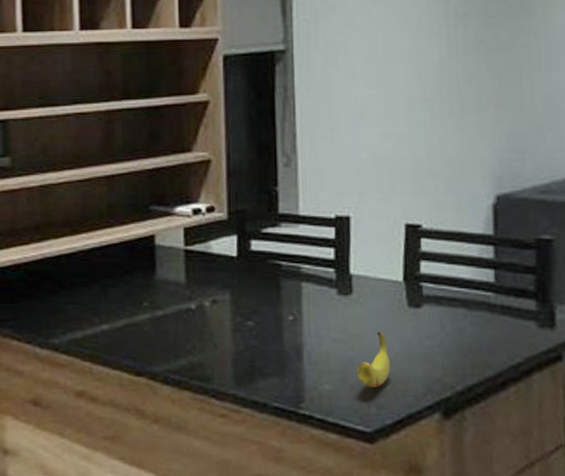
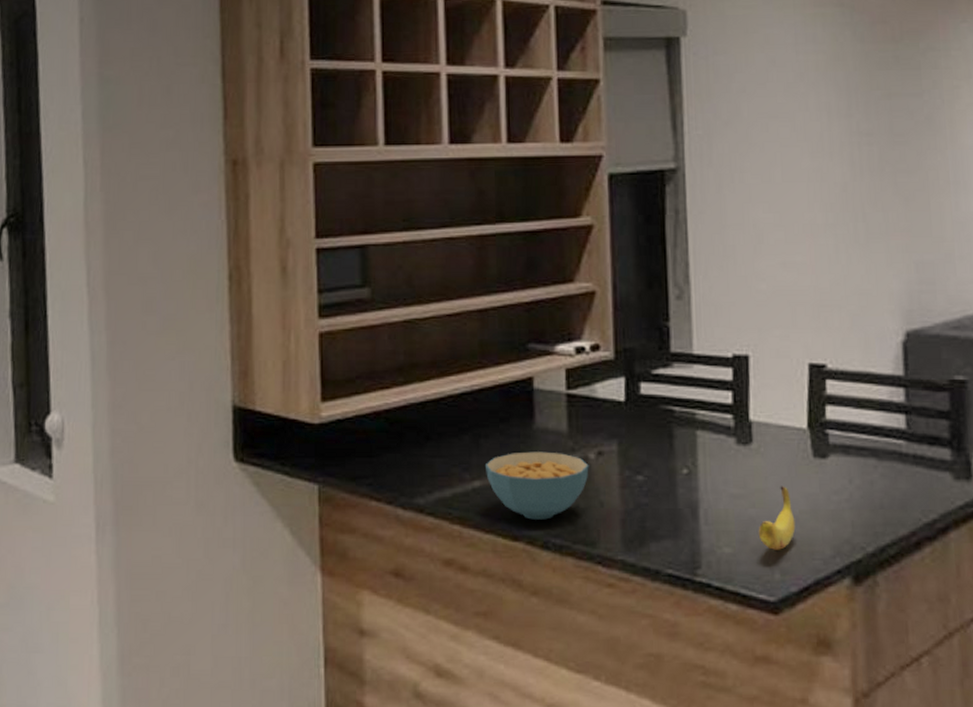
cereal bowl: none [112,299,205,359] -> present [484,451,589,520]

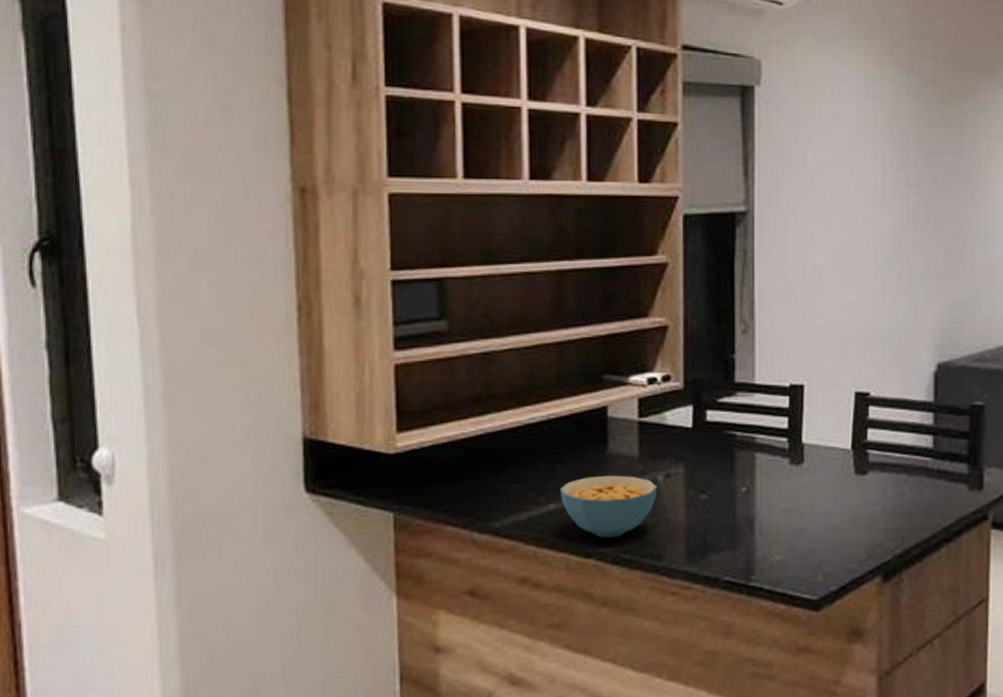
banana: present [758,486,796,550] -> none [805,500,837,556]

